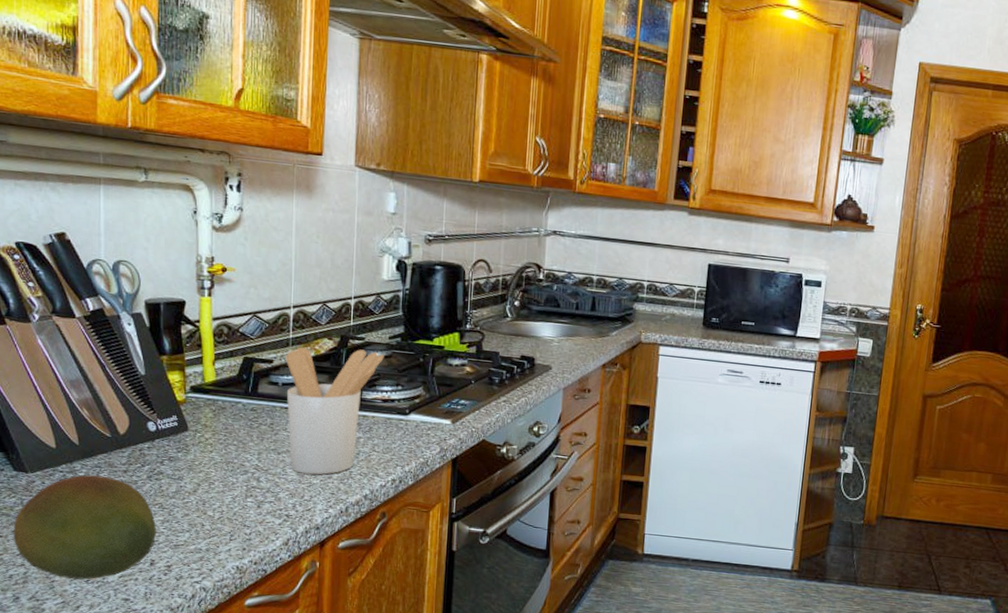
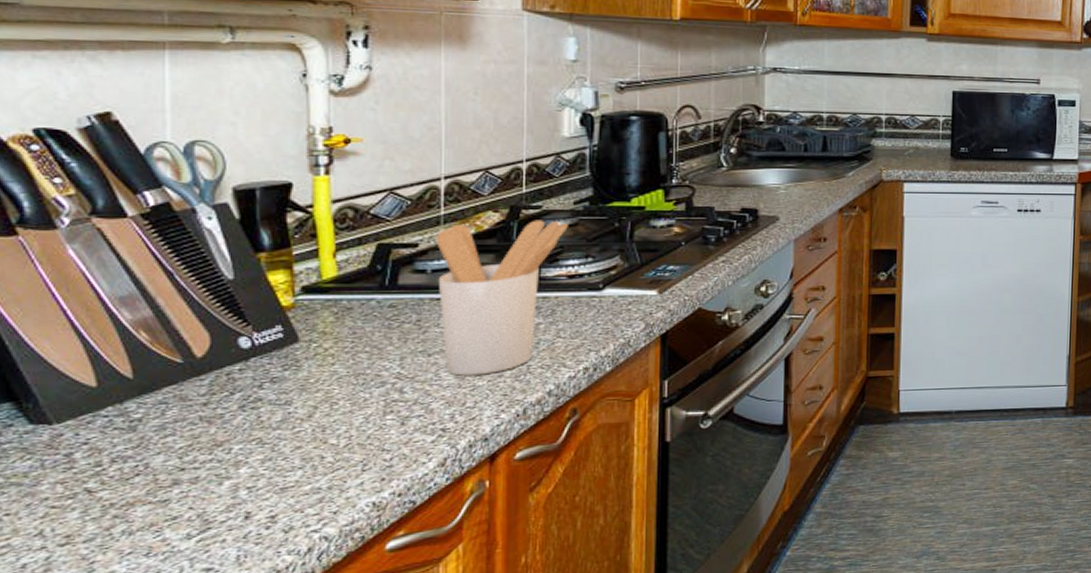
fruit: present [13,474,157,580] -> none [28,414,255,556]

